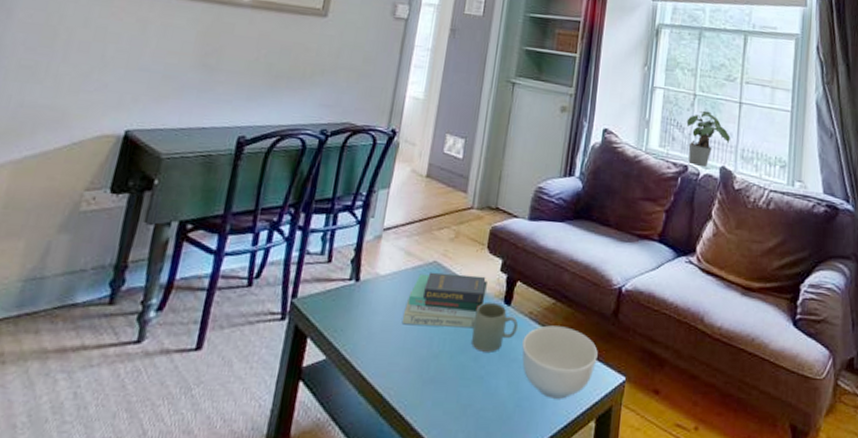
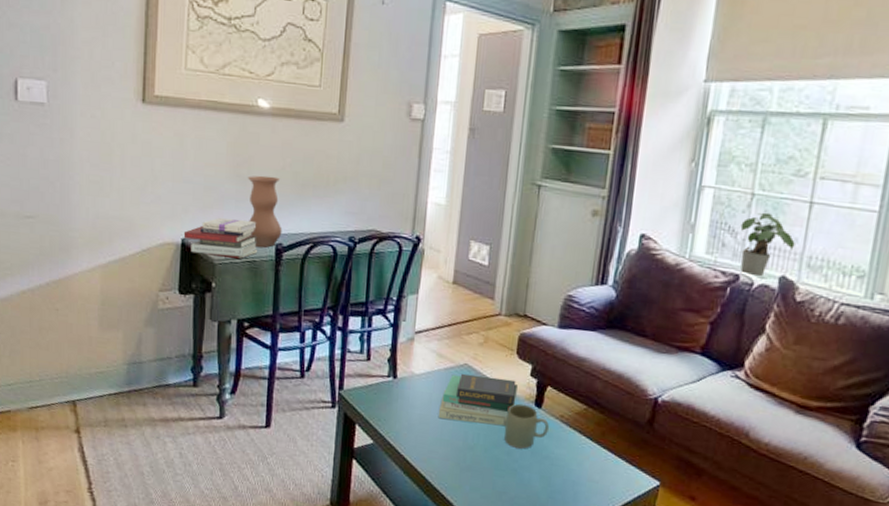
books: none [128,107,219,153] -> present [183,217,257,259]
vase: none [210,65,251,141] -> present [247,175,283,248]
bowl: present [522,325,598,399] -> none [553,428,631,496]

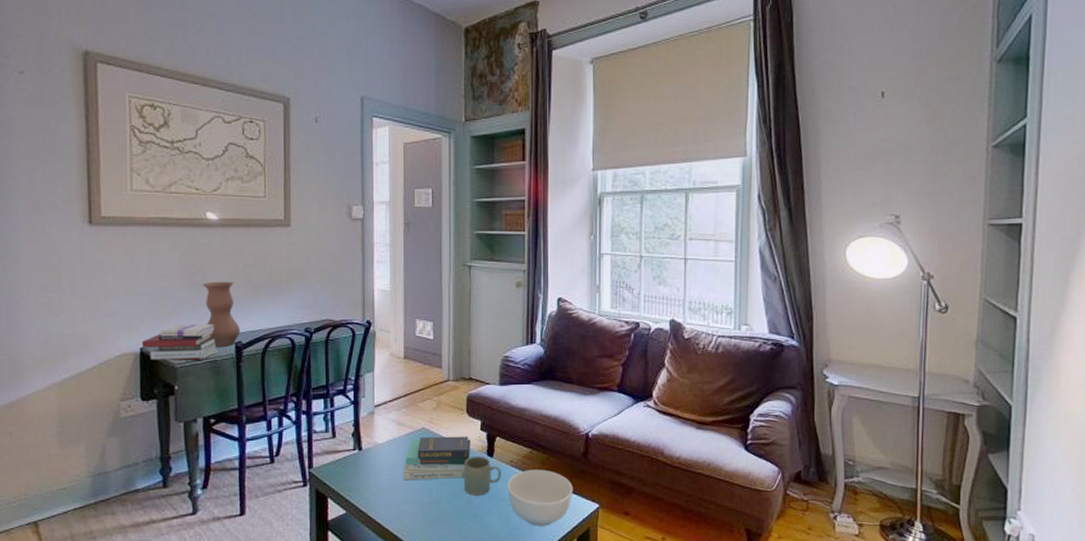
bowl: none [553,428,631,496] -> present [507,469,573,526]
potted plant: present [740,212,795,277] -> none [635,270,678,322]

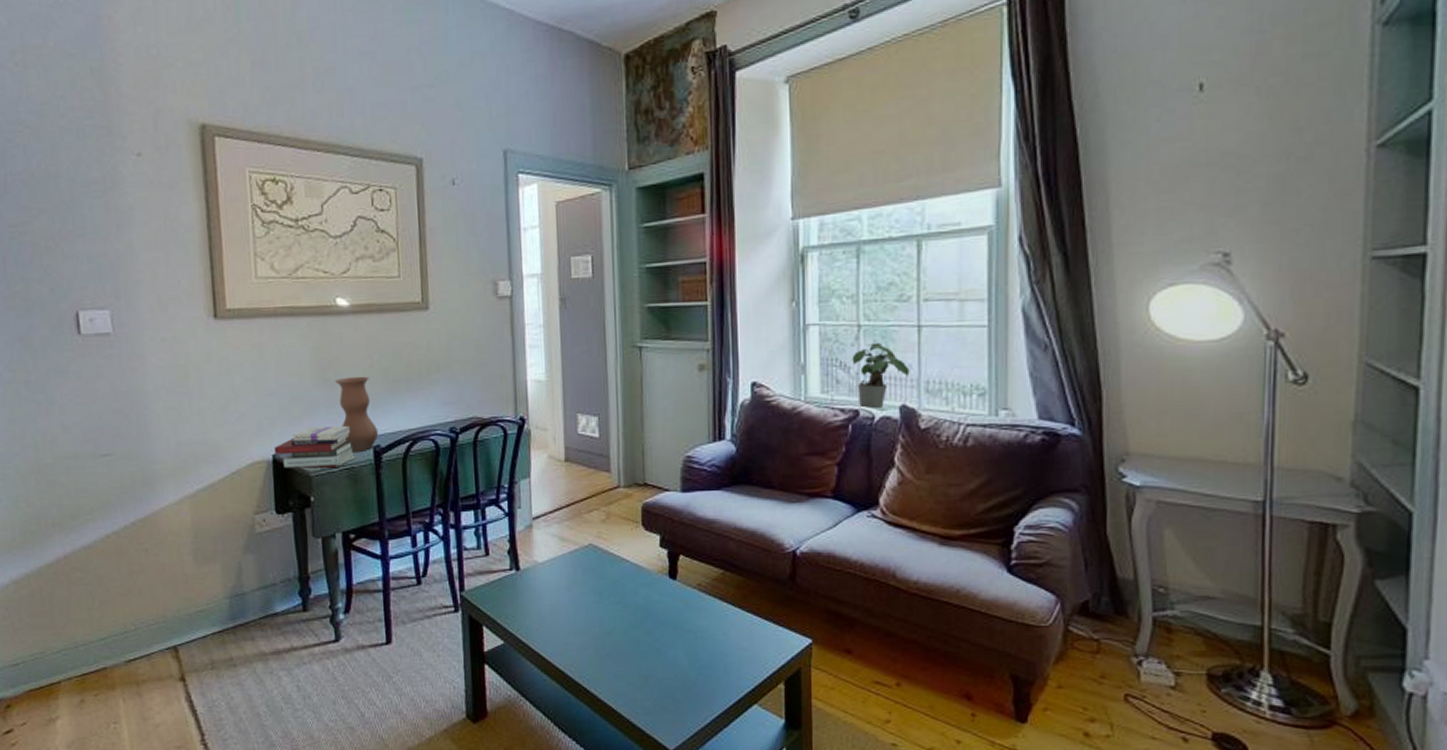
books: present [403,436,471,481] -> none [568,554,649,607]
mug: present [463,456,501,496] -> none [640,578,687,626]
bowl: present [507,469,573,526] -> none [695,595,778,665]
potted plant: none [635,270,678,322] -> present [852,342,910,410]

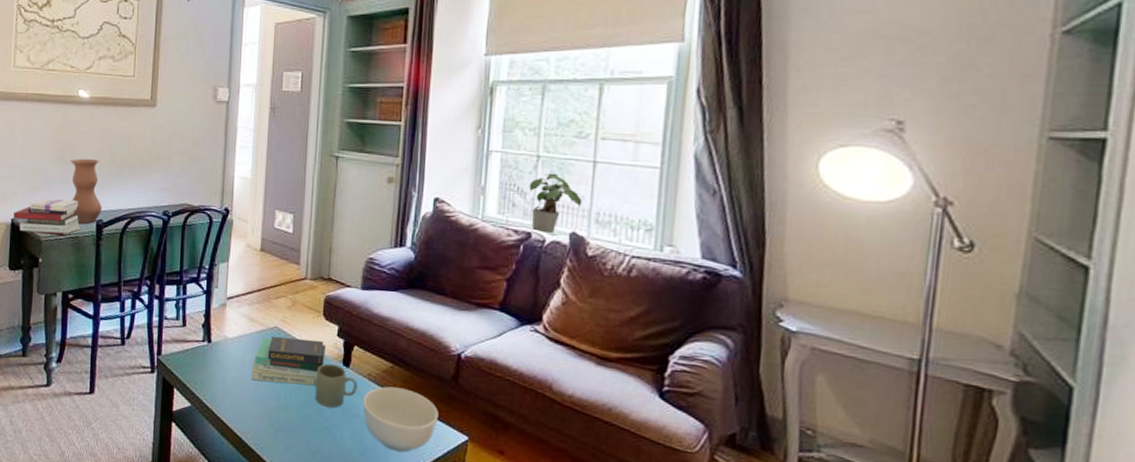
books: none [568,554,649,607] -> present [251,336,326,386]
mug: none [640,578,687,626] -> present [314,363,357,408]
bowl: none [695,595,778,665] -> present [363,386,439,452]

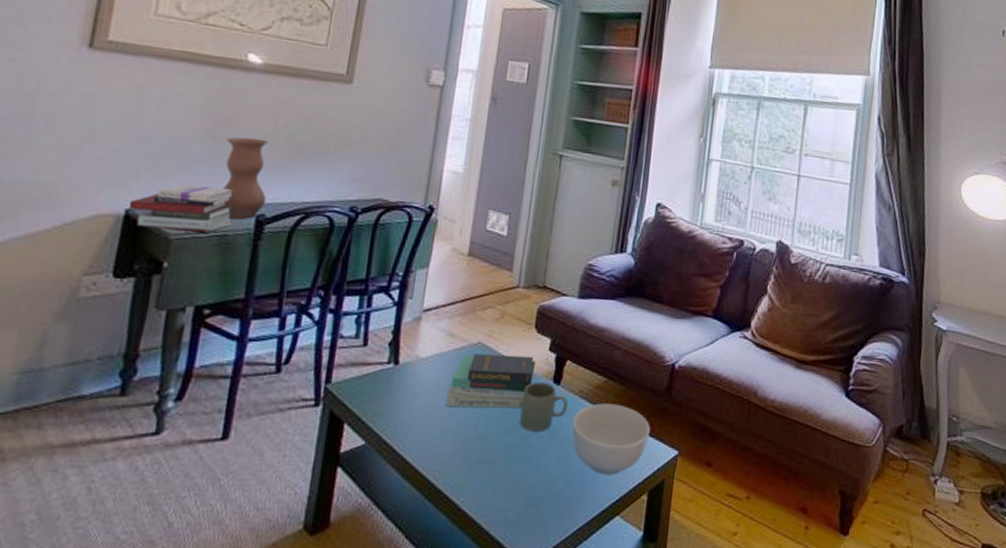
potted plant: present [529,173,582,234] -> none [743,183,788,242]

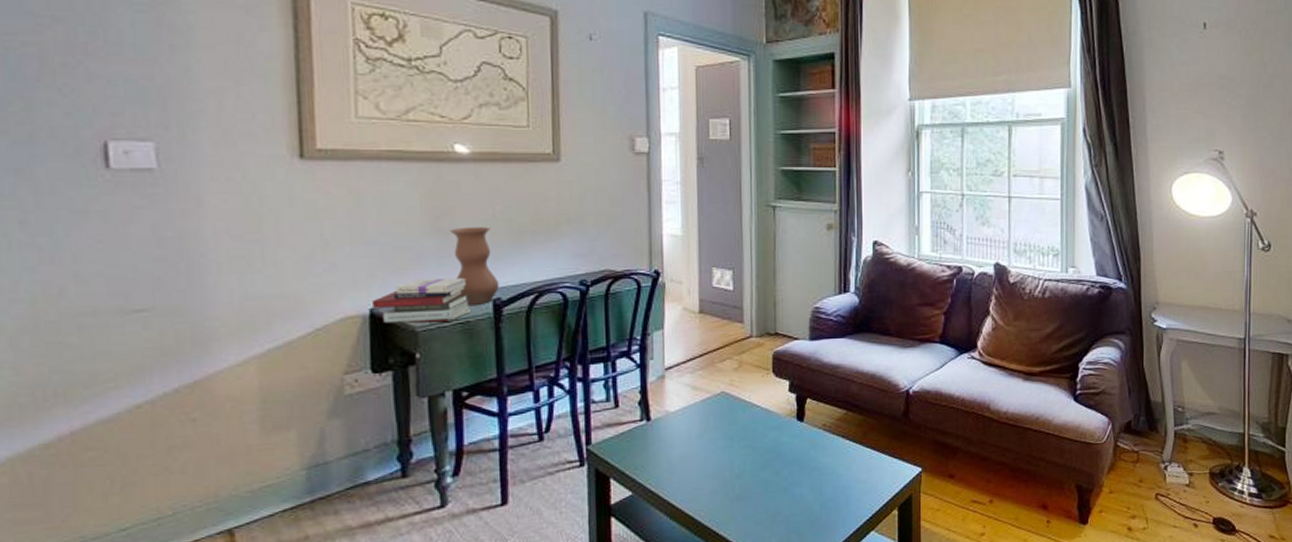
books: present [445,353,535,409] -> none [699,399,778,453]
mug: present [519,381,568,432] -> none [769,420,813,466]
bowl: present [572,403,650,475] -> none [820,432,893,496]

